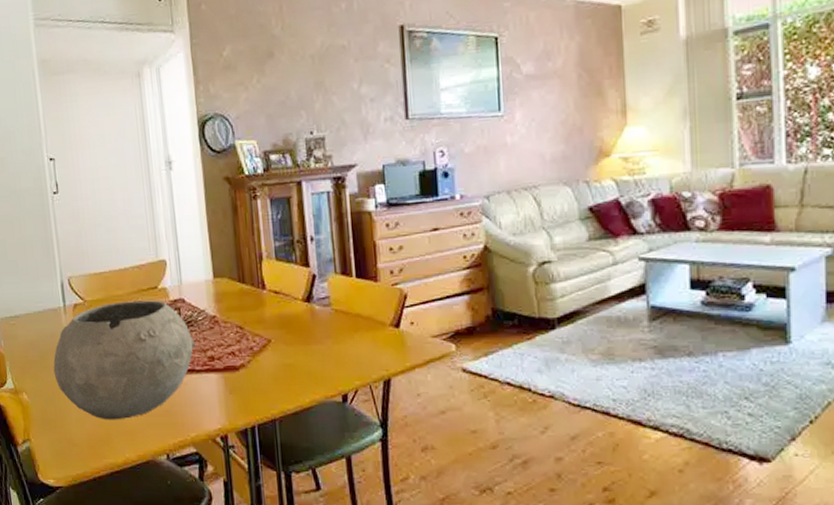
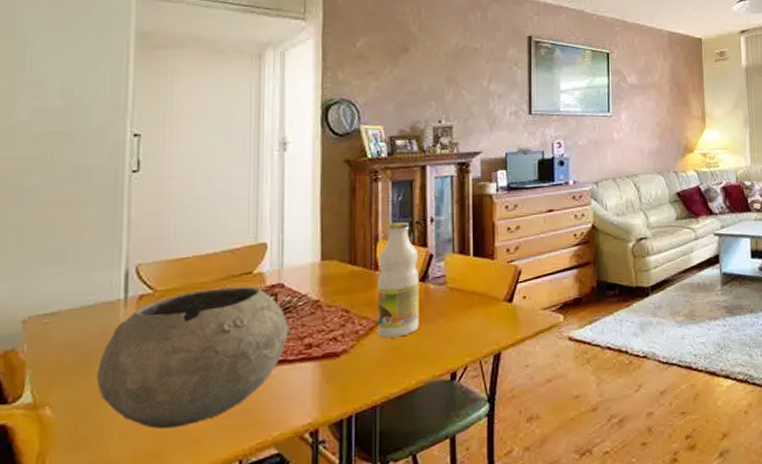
bottle: none [264,241,308,356] -> present [377,222,419,338]

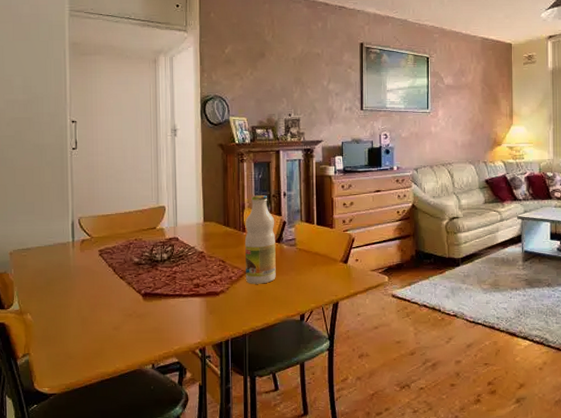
bowl: present [96,286,292,430] -> none [57,238,185,336]

